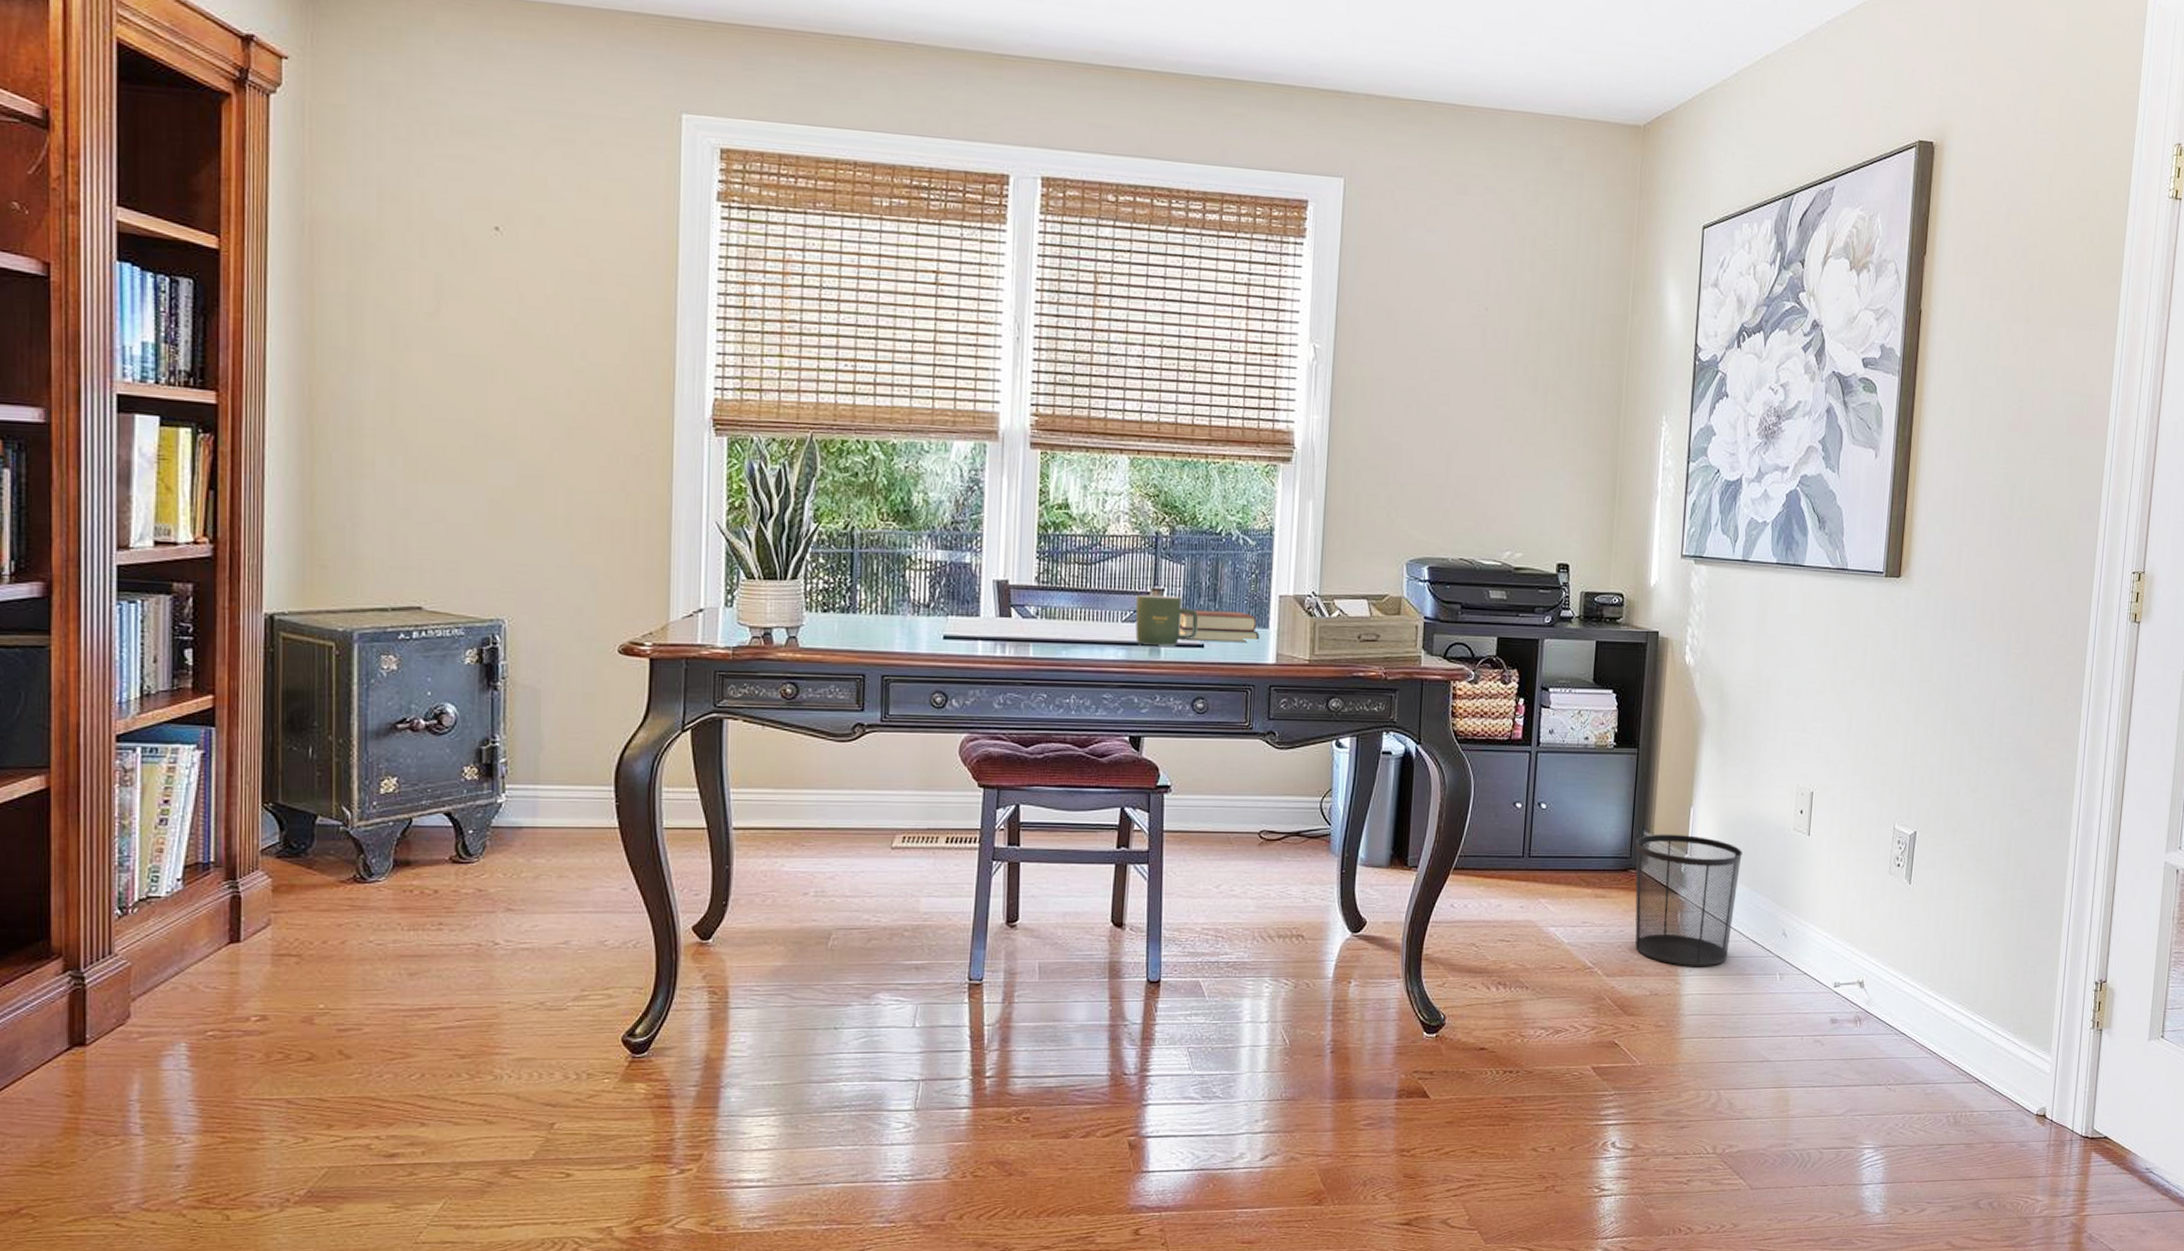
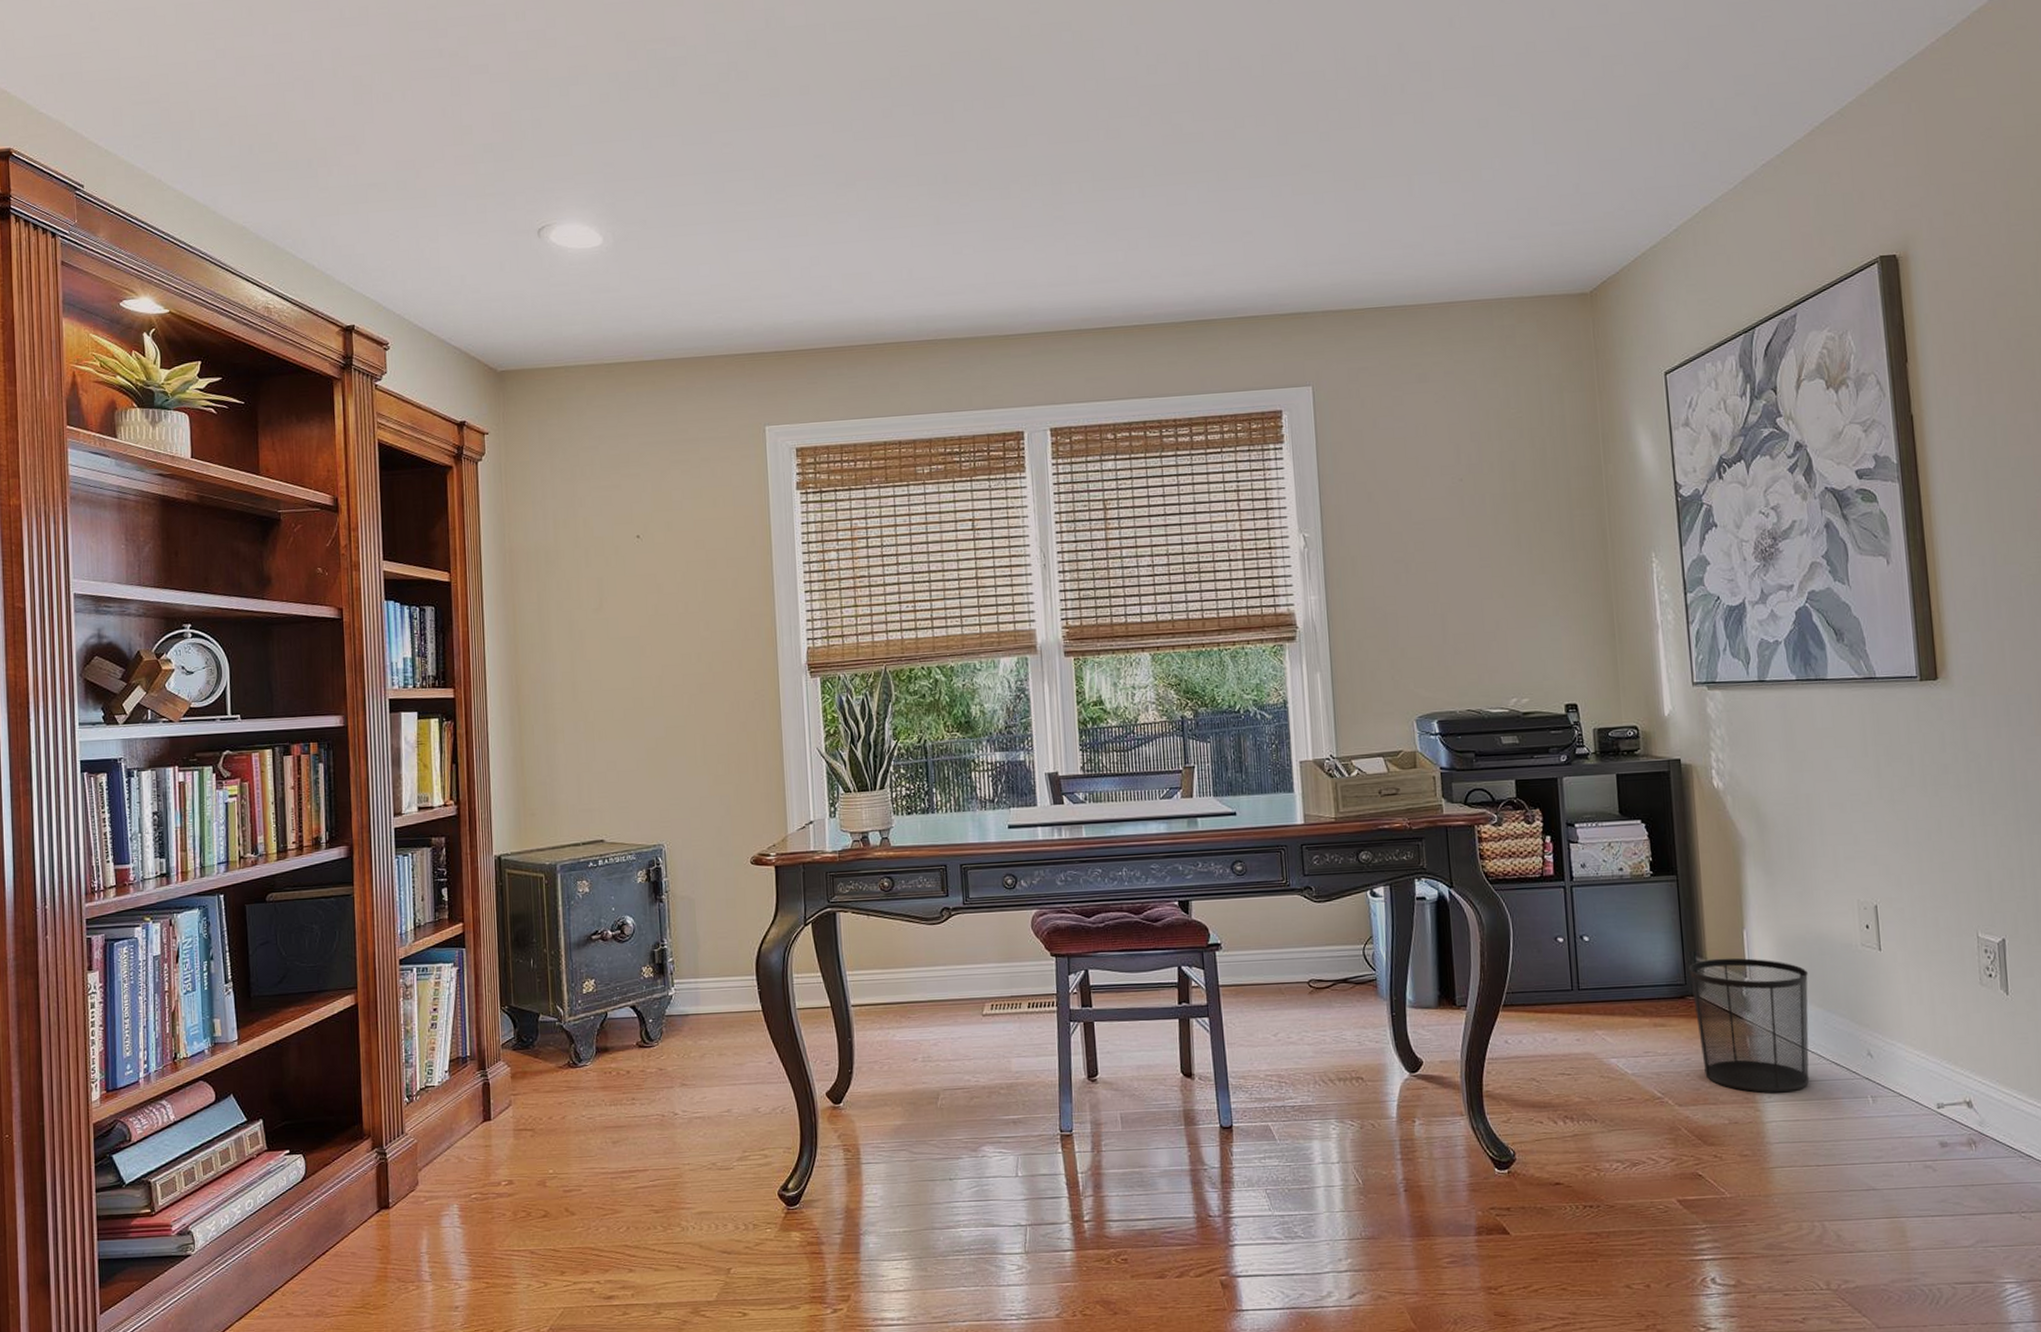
mug: present [1135,594,1198,648] -> none [1170,771,1229,819]
books: present [1178,609,1259,643] -> none [1210,779,1286,811]

